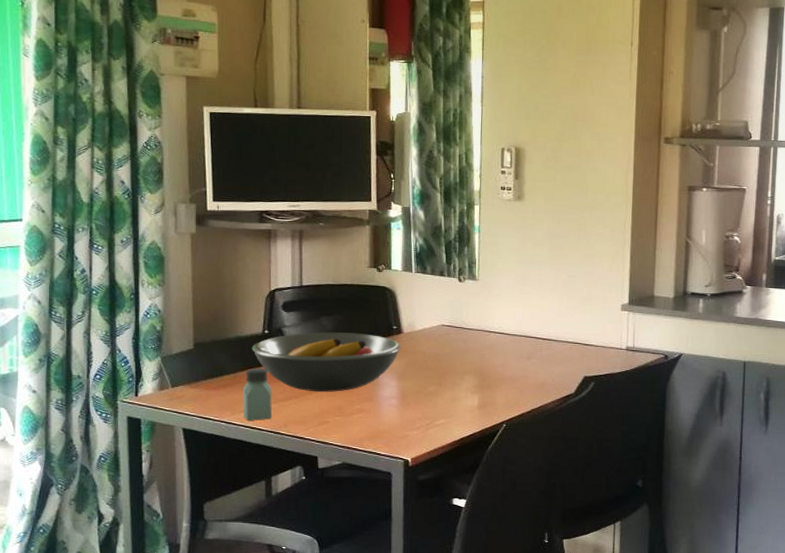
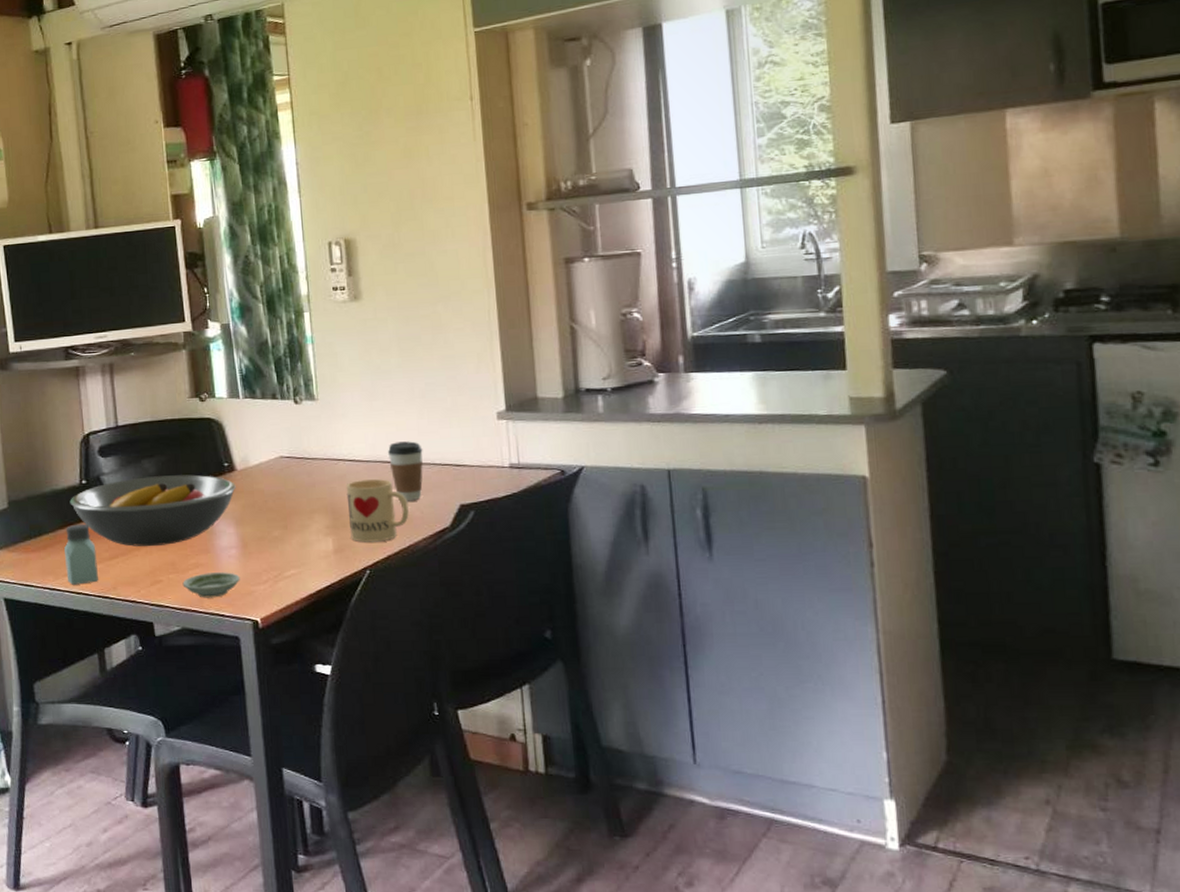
saucer: none [346,417,397,439] -> present [182,572,240,598]
mug: none [493,350,543,402] -> present [346,479,409,543]
coffee cup: none [531,321,560,371] -> present [388,441,424,502]

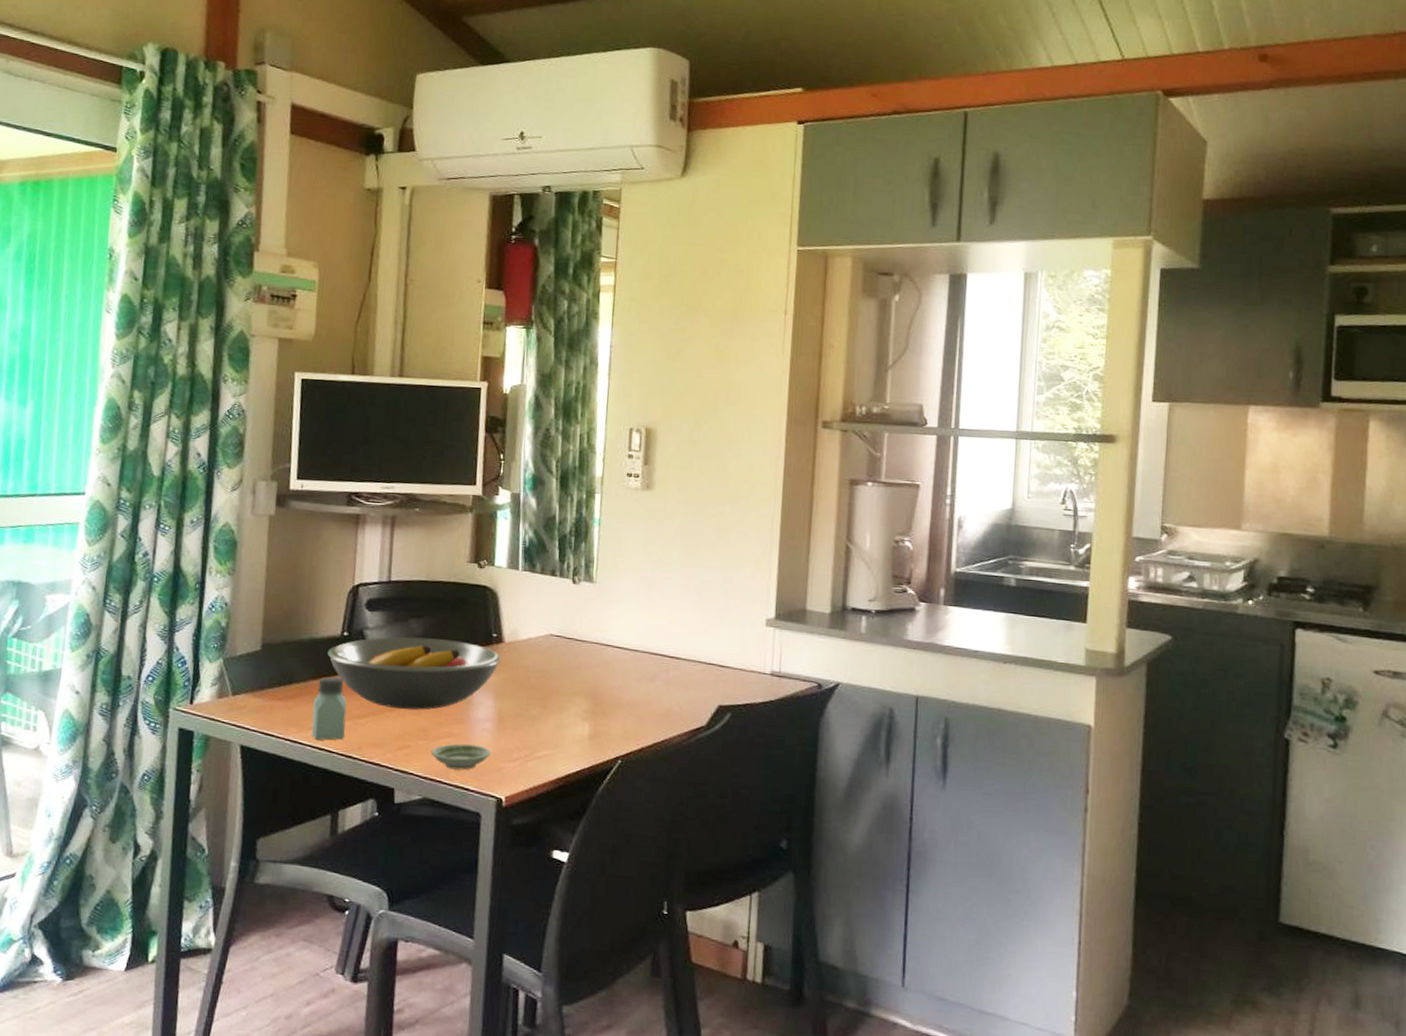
mug: present [346,479,409,543] -> none [608,668,669,733]
coffee cup: present [388,441,424,502] -> none [656,635,691,696]

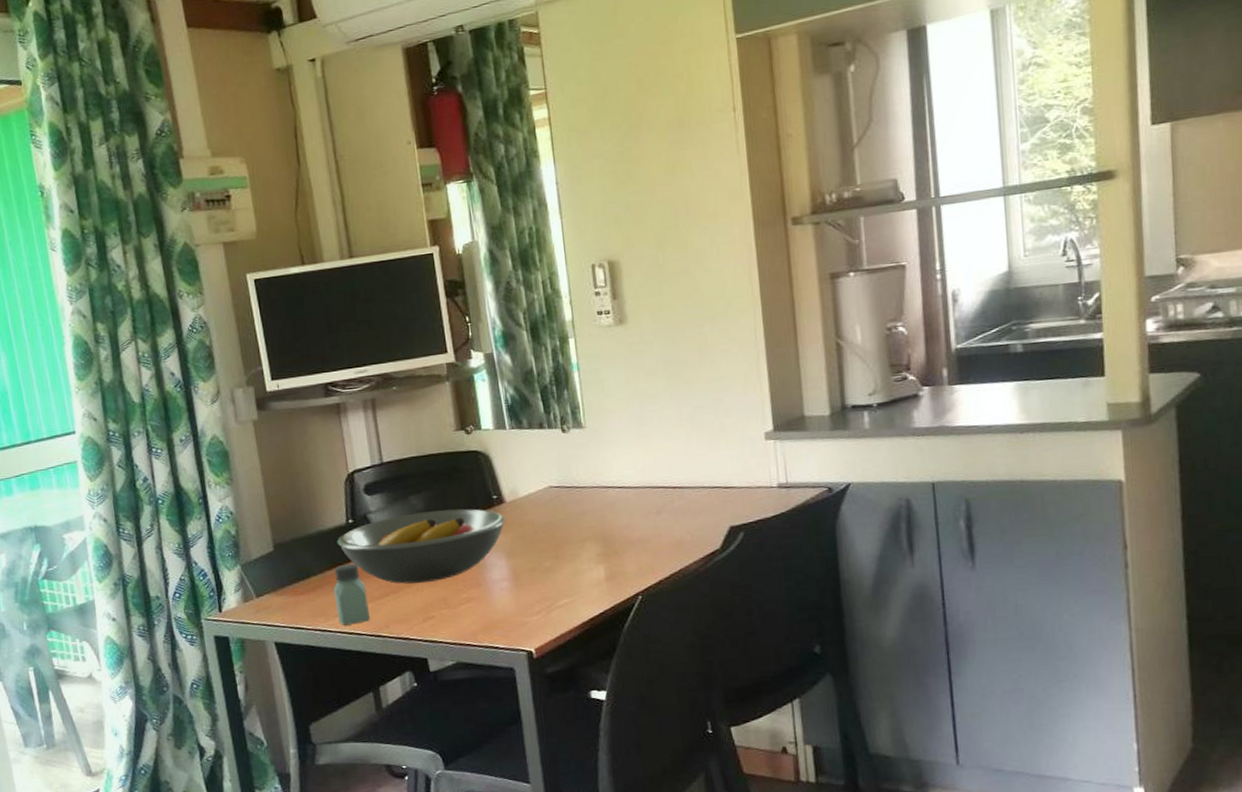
saucer: present [431,743,491,770] -> none [455,604,513,632]

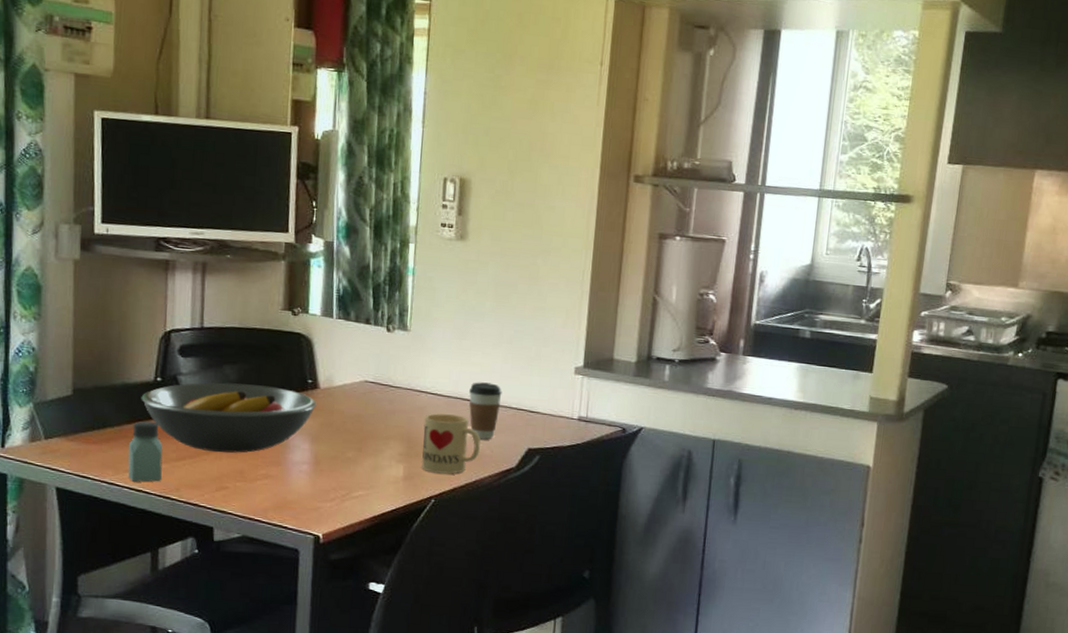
mug: none [616,504,680,569] -> present [422,413,481,474]
coffee cup: none [657,465,693,526] -> present [468,382,502,440]

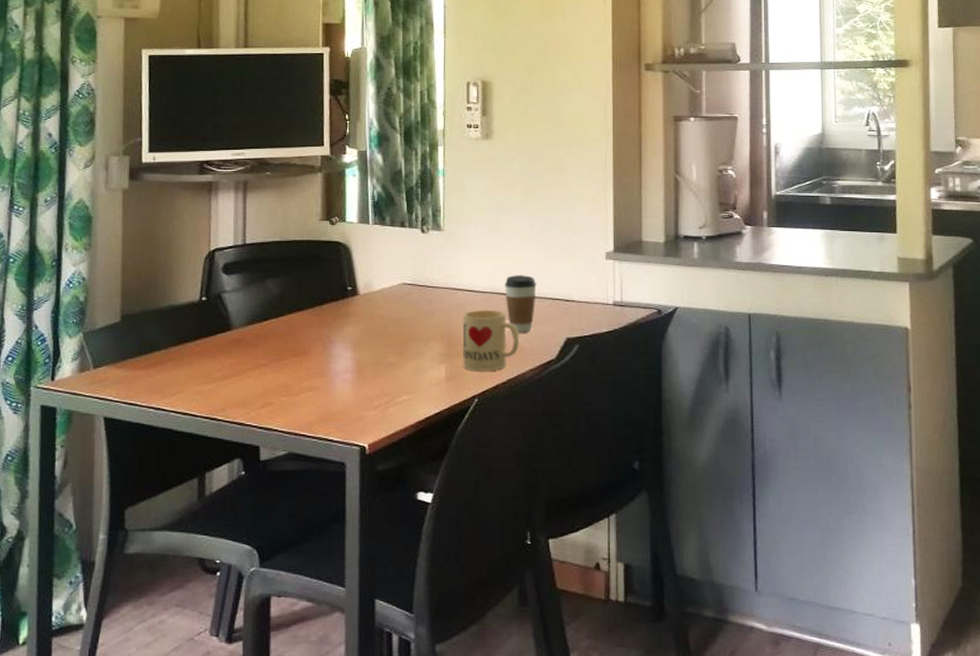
saltshaker: present [128,421,163,483] -> none [174,341,209,405]
fruit bowl: present [141,382,317,453] -> none [187,297,357,368]

